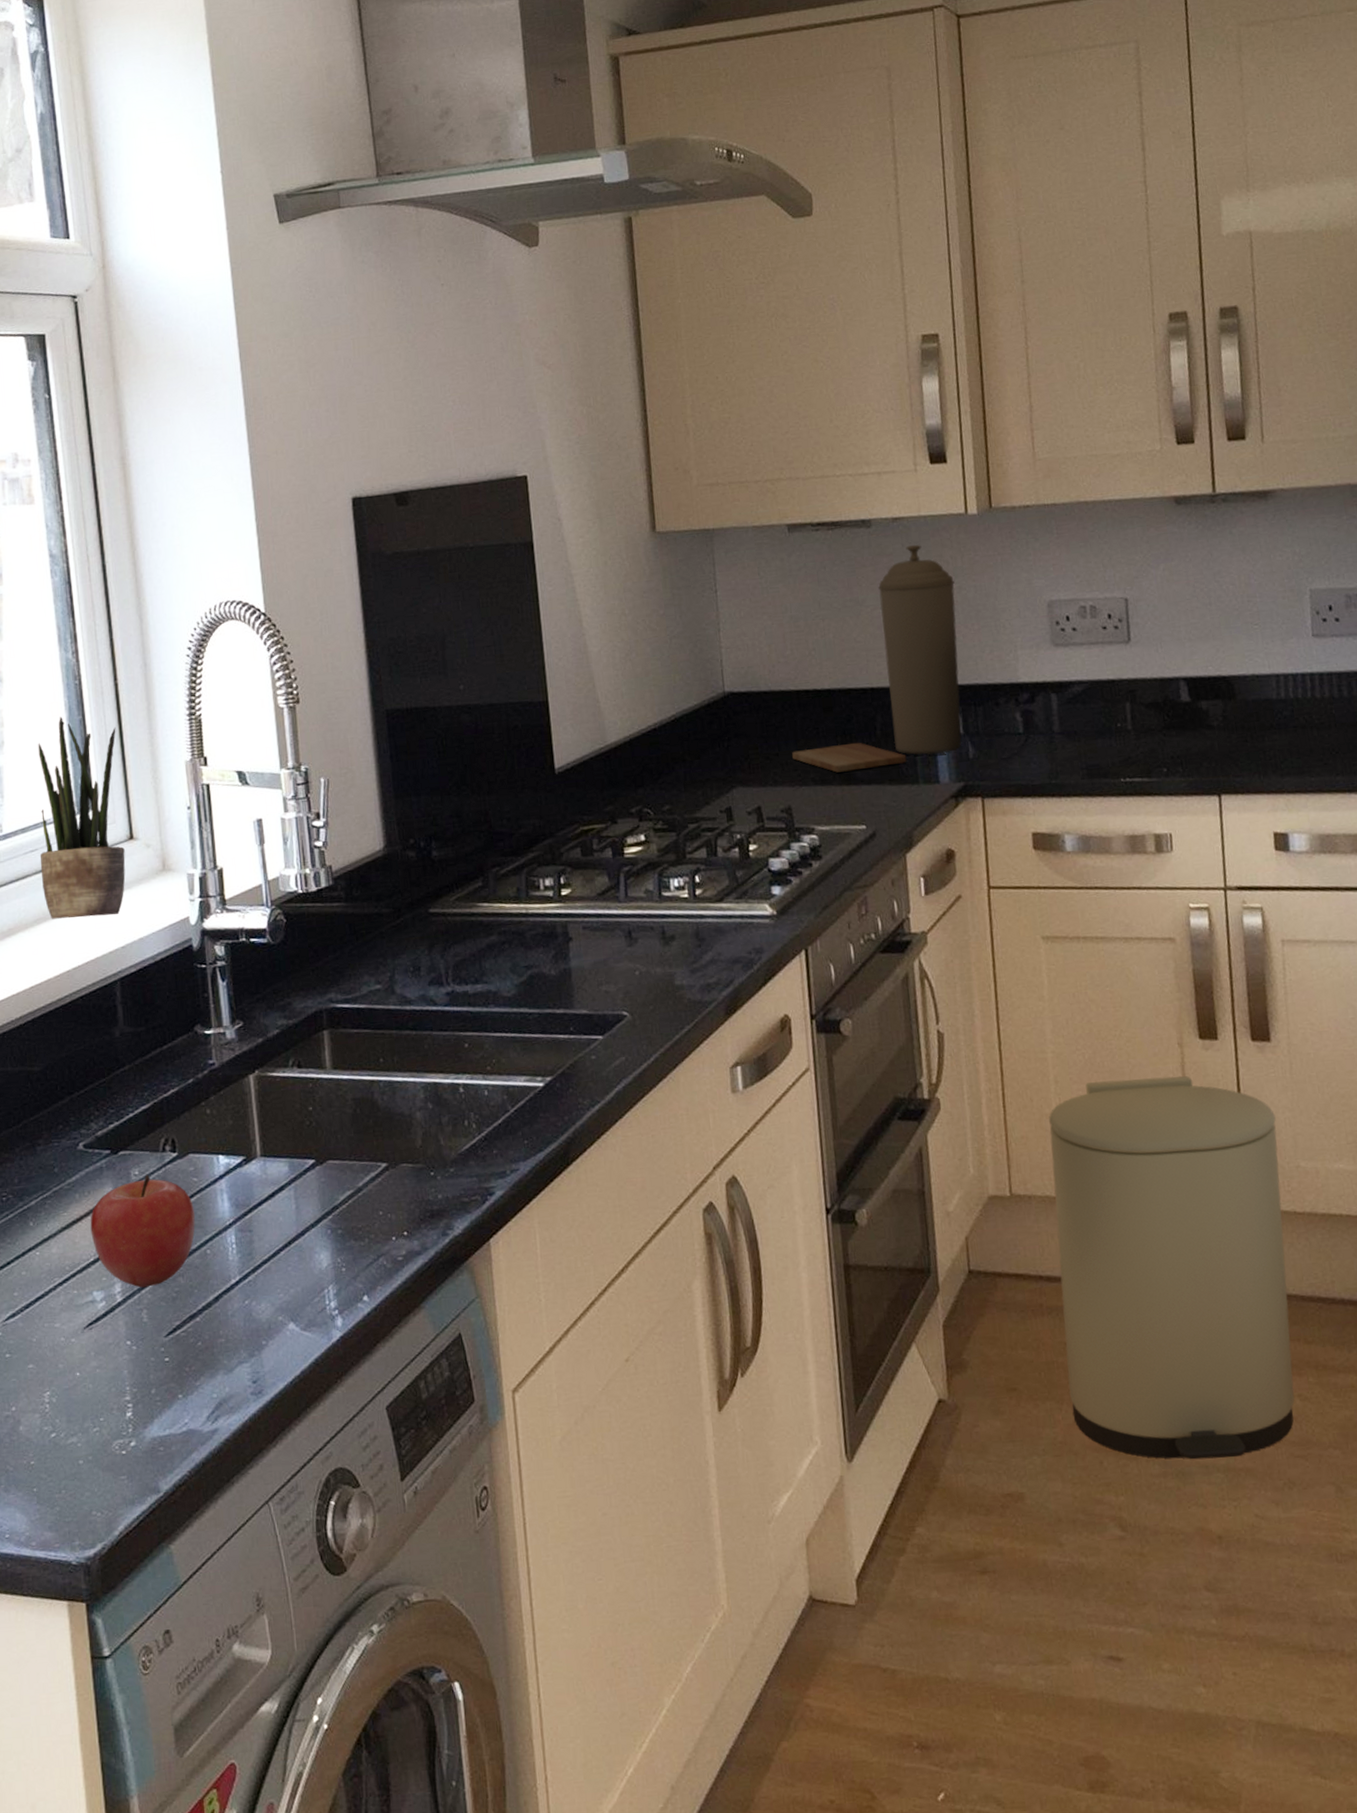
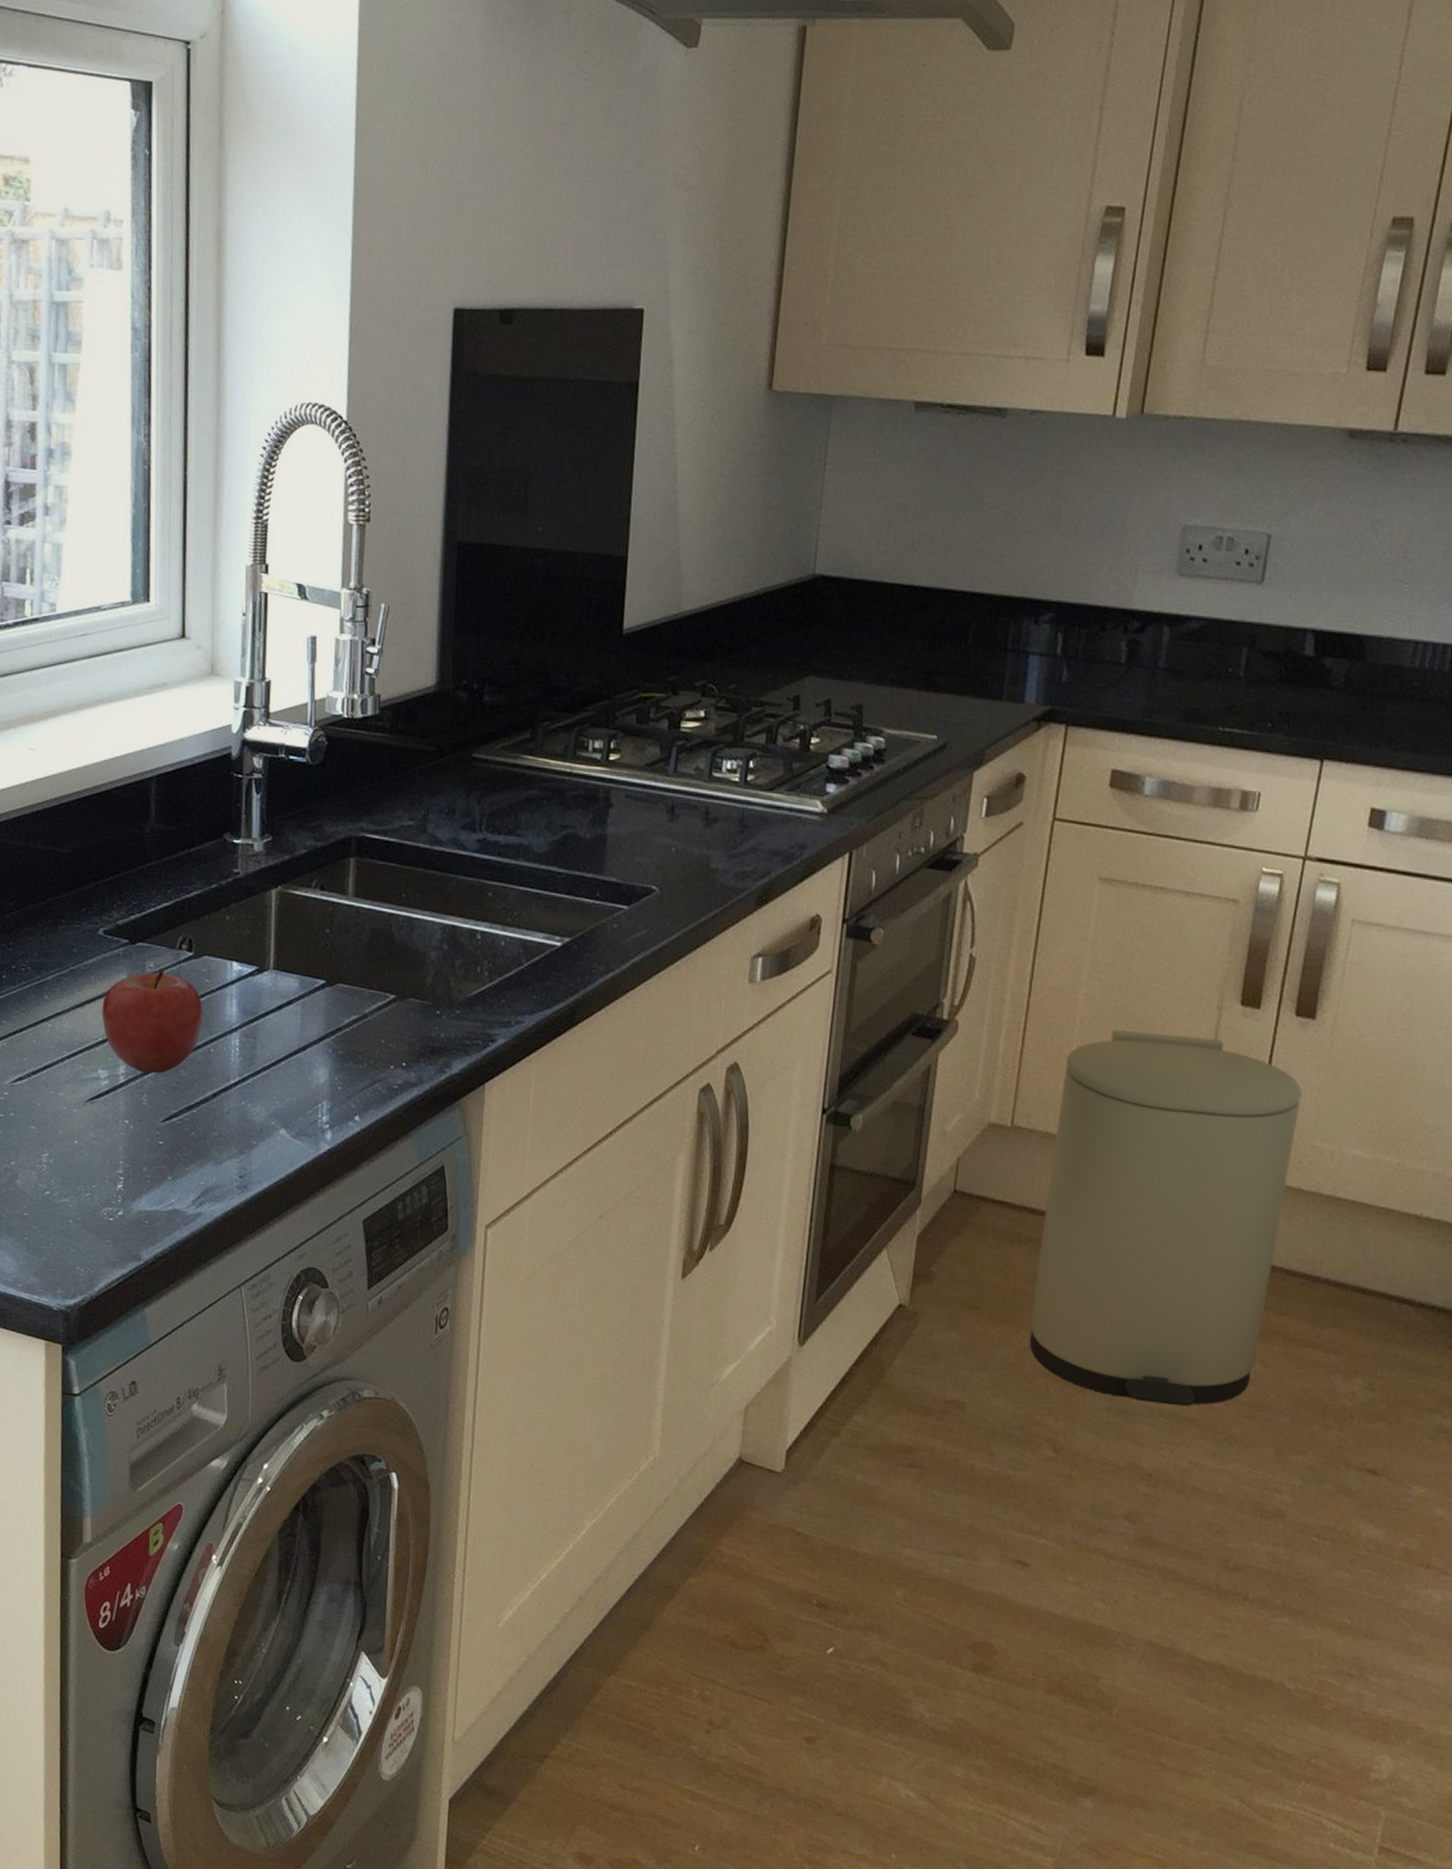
potted plant: present [38,716,126,920] -> none [89,501,180,712]
cutting board: present [792,742,907,773] -> none [874,647,995,677]
canister: present [878,544,962,755] -> none [984,442,1085,673]

